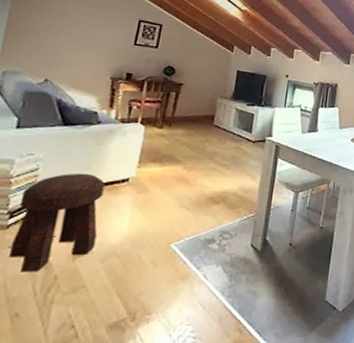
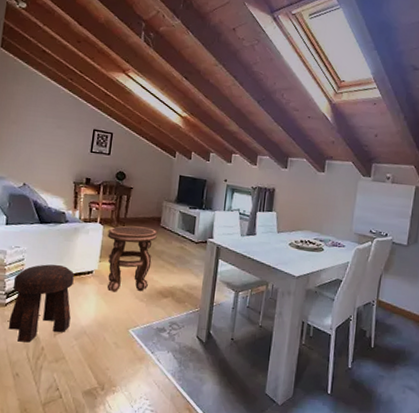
side table: none [146,125,210,202] -> present [107,225,157,292]

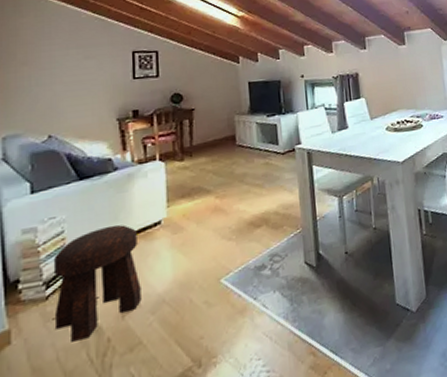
side table: present [107,225,157,292] -> none [172,150,235,240]

